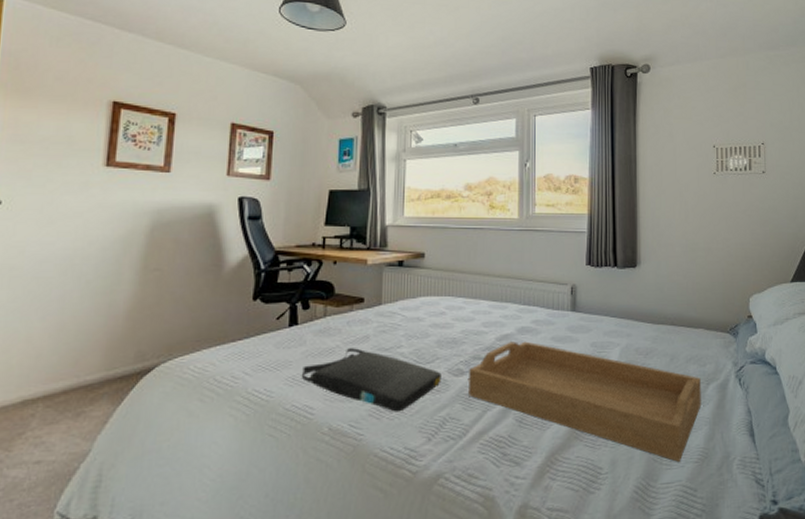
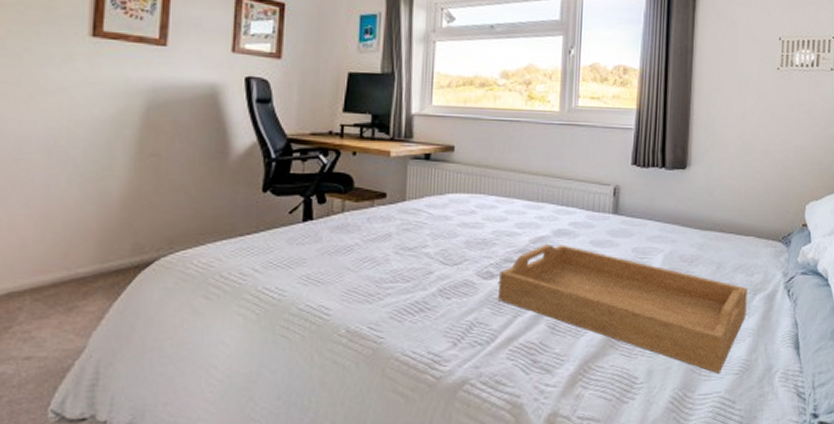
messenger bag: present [301,348,442,412] -> none [316,247,470,315]

